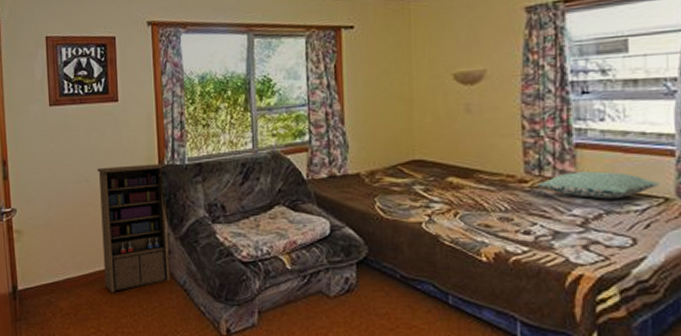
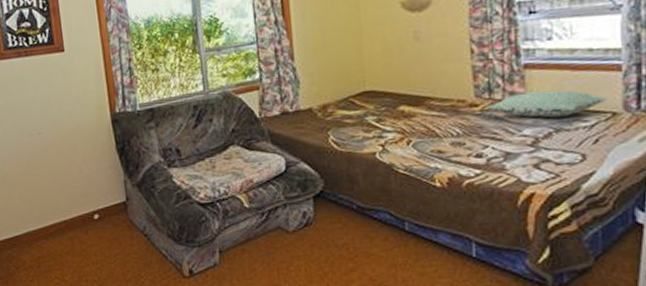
cabinet: present [97,164,171,293] -> none [48,112,131,243]

